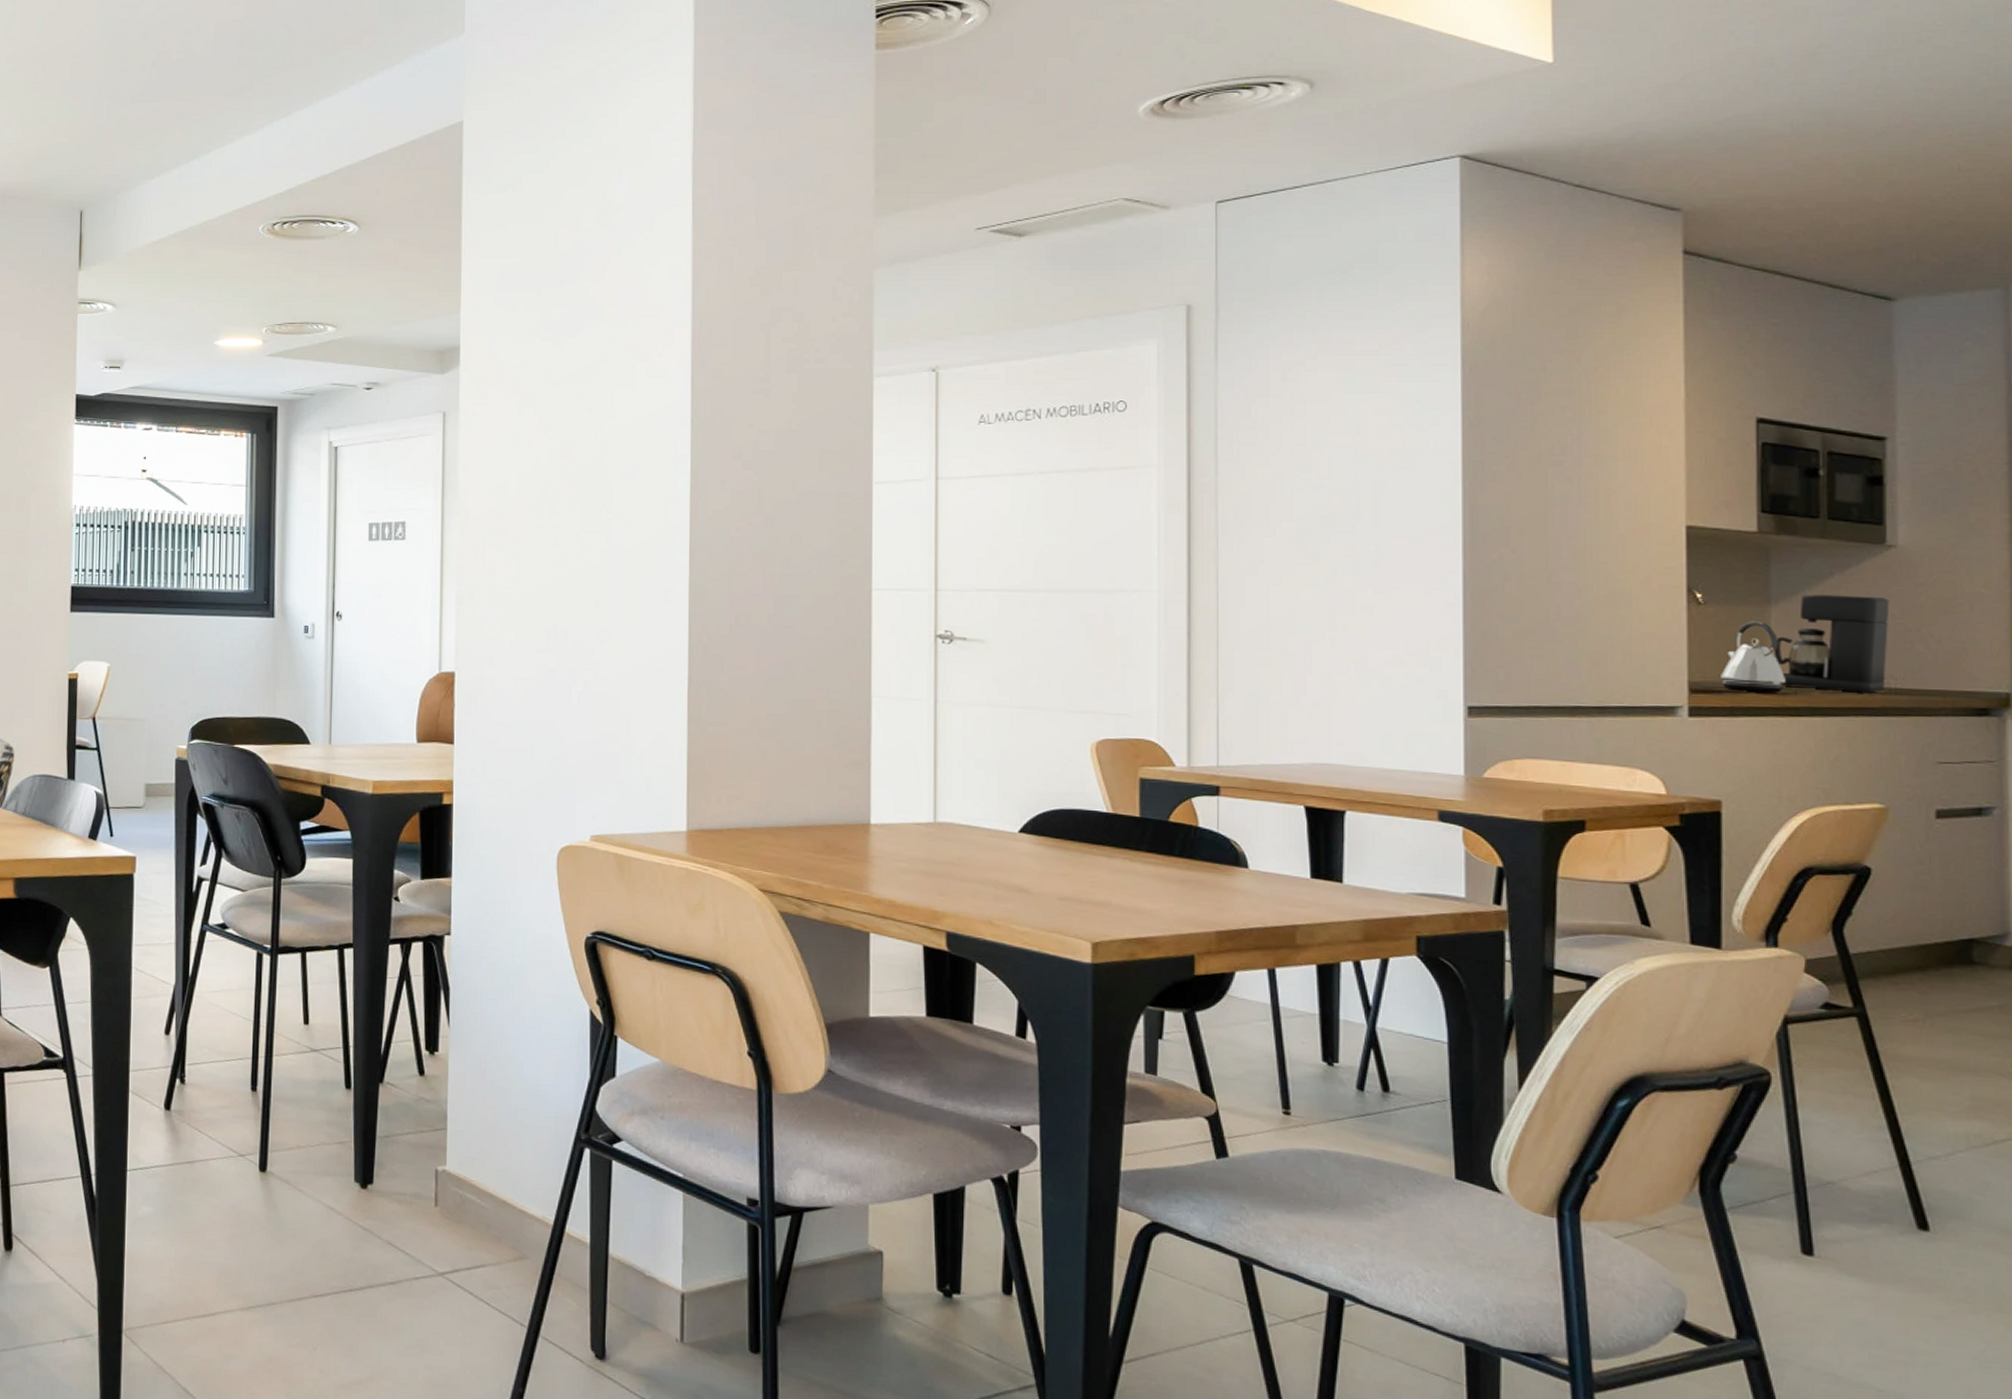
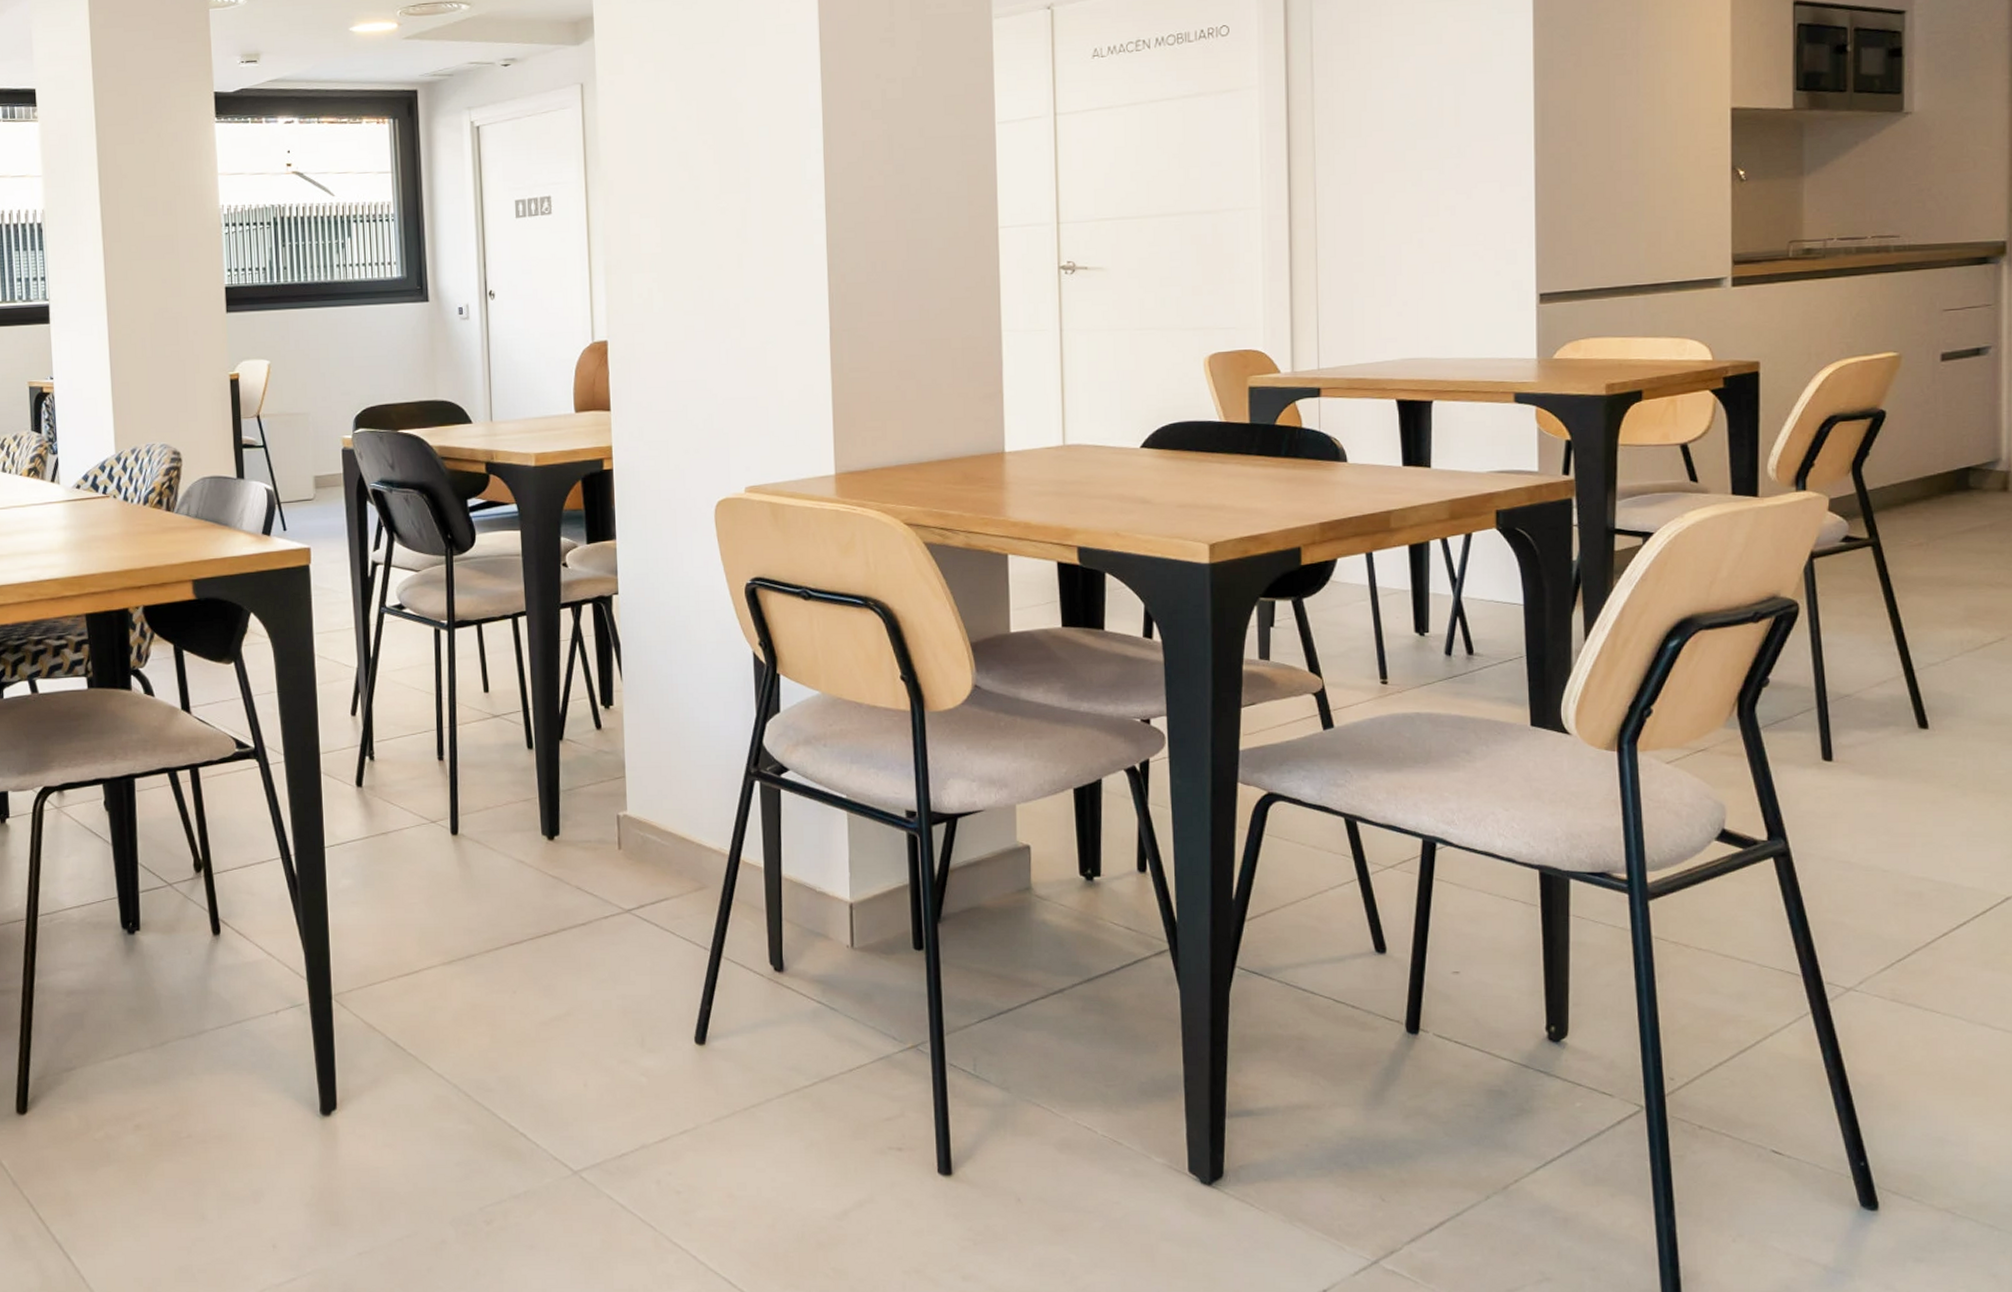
kettle: present [1721,621,1787,694] -> none [1760,192,1817,260]
coffee maker: present [1773,594,1890,693] -> none [1805,161,1906,252]

